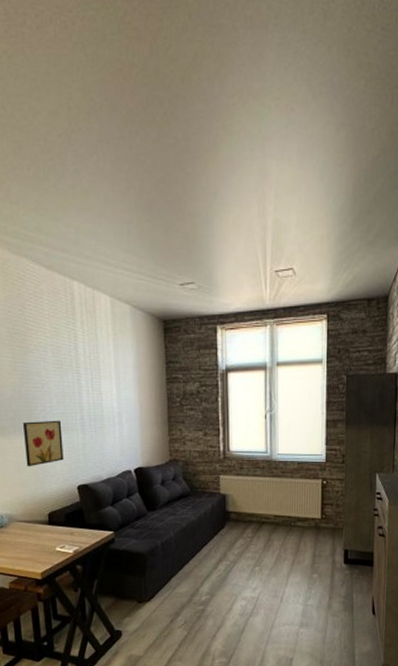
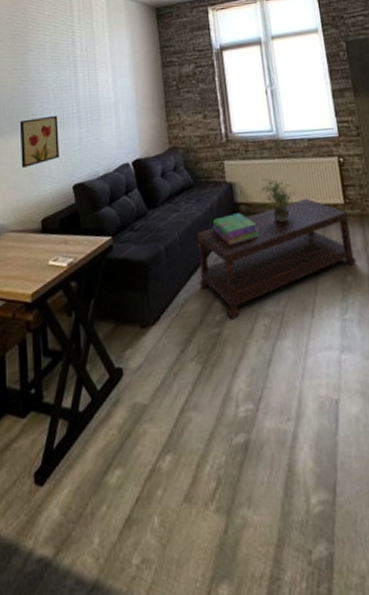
coffee table: none [190,512,323,601] -> present [196,198,357,320]
stack of books: none [205,520,245,545] -> present [212,213,260,246]
potted plant: none [249,493,281,529] -> present [259,178,296,222]

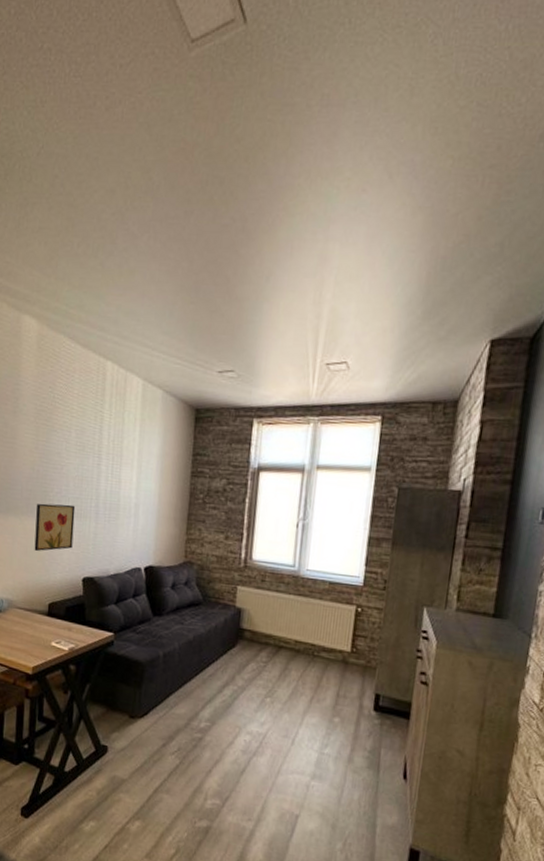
coffee table: present [196,198,357,320] -> none [190,638,351,730]
stack of books: present [212,213,260,246] -> none [213,637,258,666]
potted plant: present [259,178,296,222] -> none [266,611,304,656]

